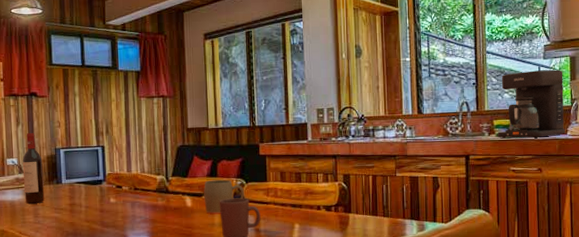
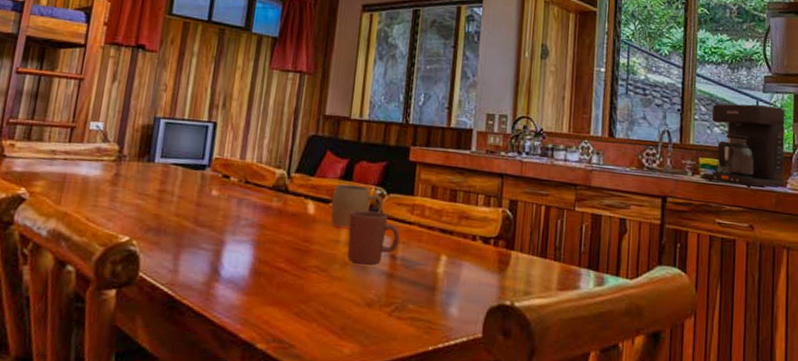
wine bottle: present [22,133,44,204] -> none [102,93,136,184]

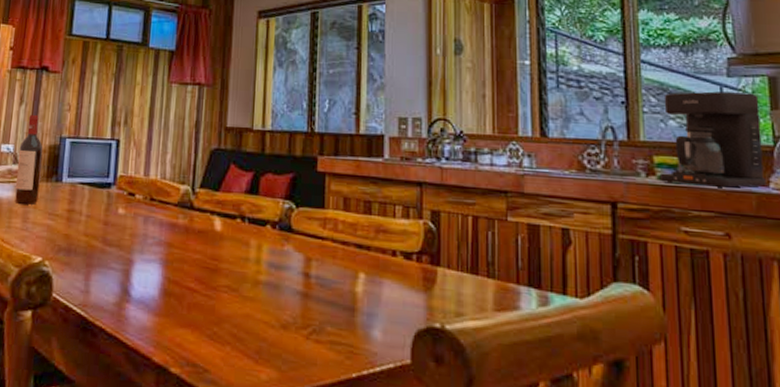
wine bottle: none [102,93,136,184] -> present [15,115,43,205]
mug: present [330,183,383,229] -> none [238,198,293,246]
mug: present [347,210,400,265] -> none [257,225,313,284]

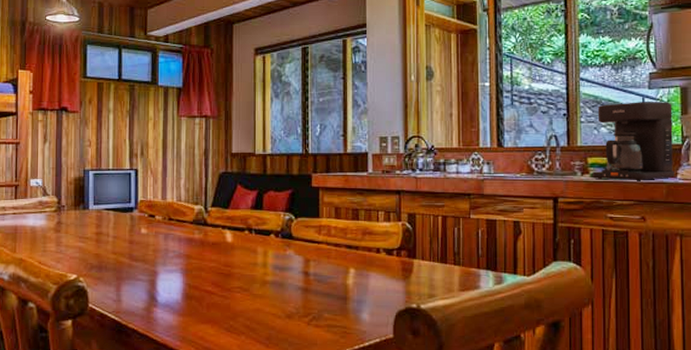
wine bottle: present [15,115,43,205] -> none [47,152,69,230]

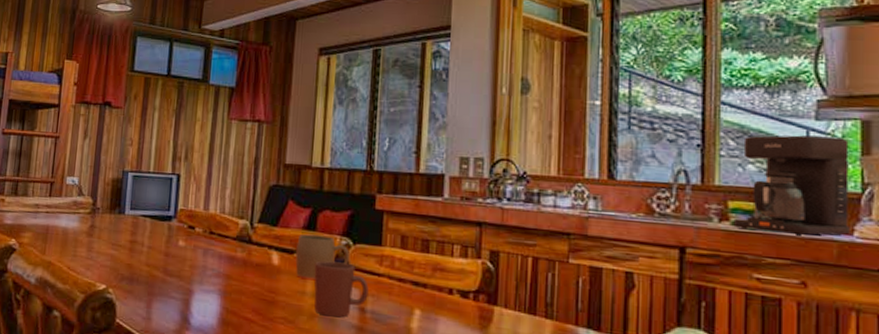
mug: none [247,213,292,253] -> present [295,234,350,281]
mug: none [263,235,310,282] -> present [314,261,369,318]

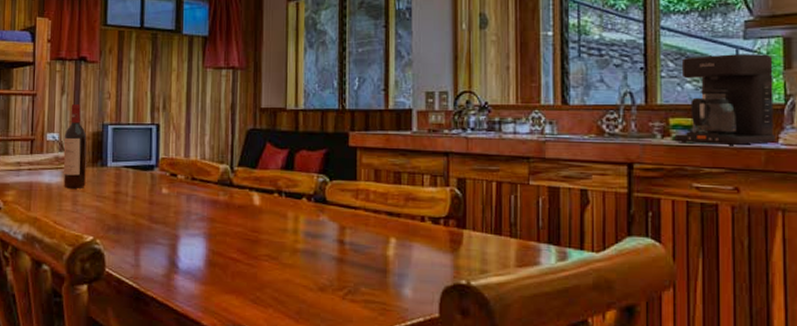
wine bottle: none [80,149,107,235] -> present [63,104,87,188]
mug: present [295,234,350,281] -> none [276,174,327,218]
mug: present [314,261,369,318] -> none [294,198,346,251]

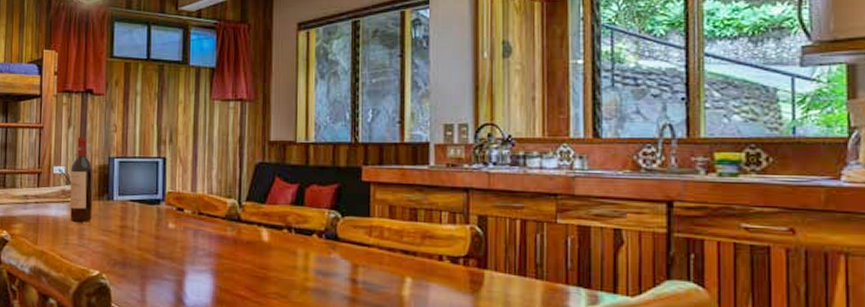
coffee maker: present [674,54,776,145] -> none [720,83,837,182]

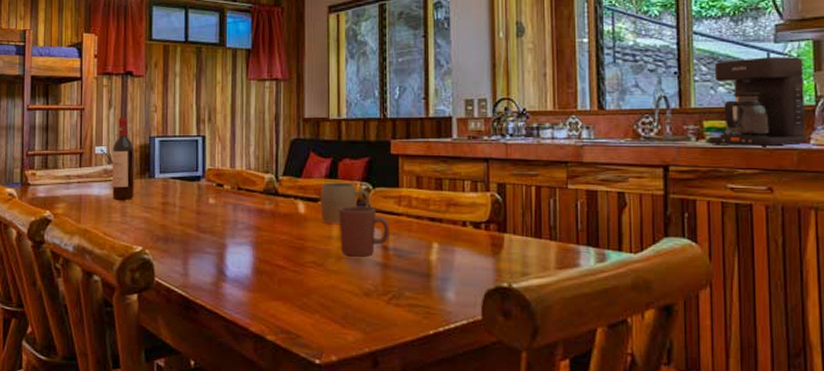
mug: none [285,209,338,255] -> present [320,182,370,225]
mug: none [304,235,359,290] -> present [338,206,390,257]
coffee maker: none [720,83,837,182] -> present [708,57,807,146]

